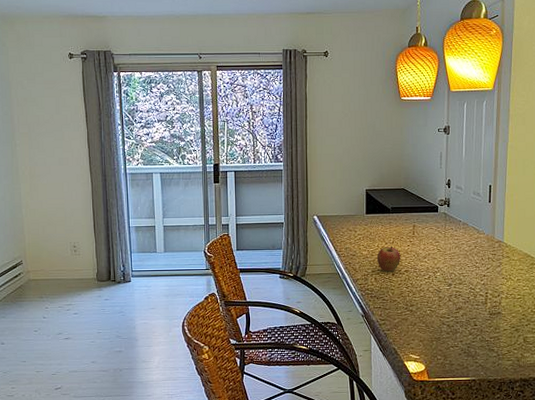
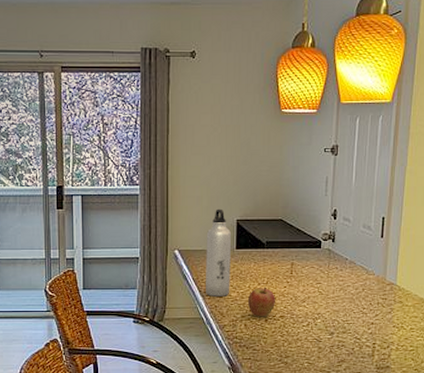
water bottle: none [340,180,362,255] -> present [206,208,232,297]

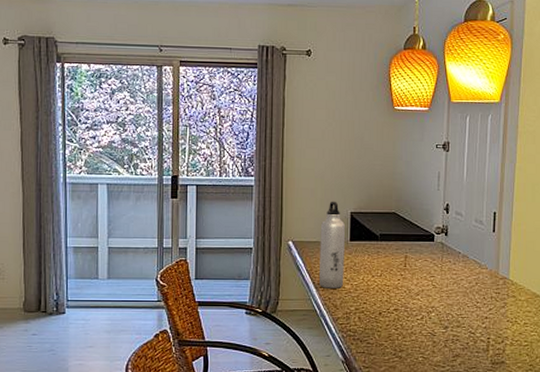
fruit: present [247,287,275,317] -> none [361,279,389,310]

